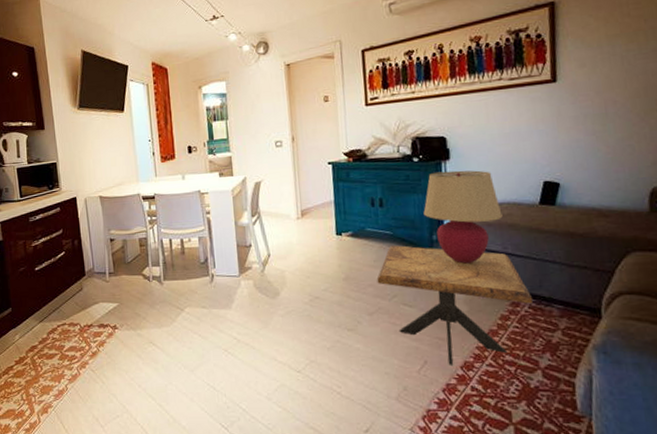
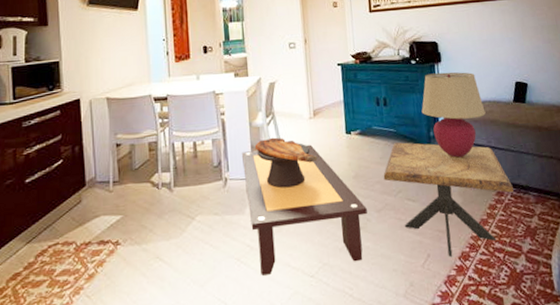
coffee table: none [227,245,358,367] -> present [241,144,367,276]
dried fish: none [240,237,305,287] -> present [254,137,318,189]

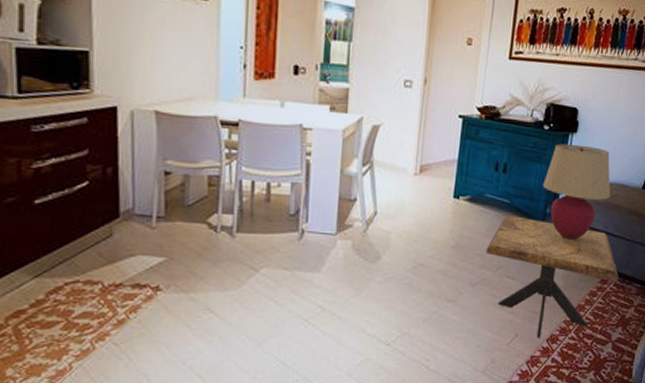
coffee table: present [241,144,367,276] -> none [325,202,461,339]
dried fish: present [254,137,318,189] -> none [343,190,416,249]

